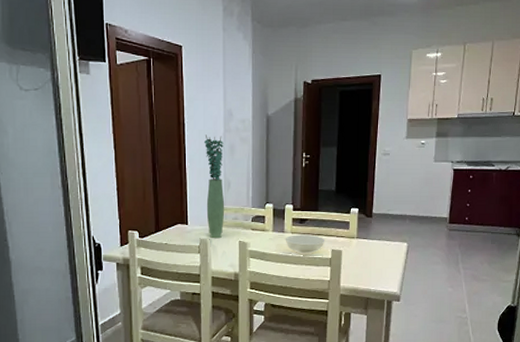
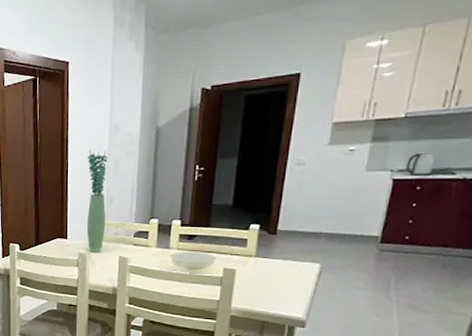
kettle: none [462,147,480,167] -> present [406,152,435,177]

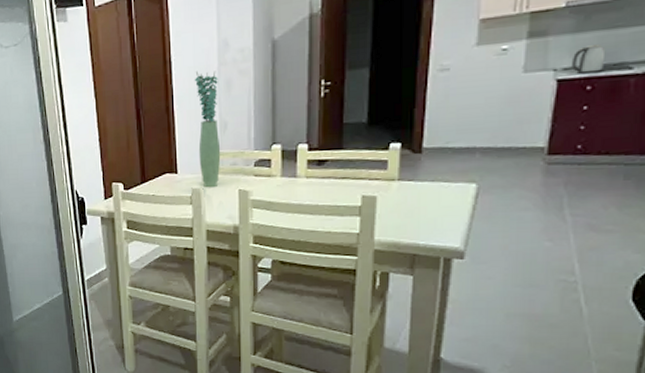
bowl: present [169,251,217,273] -> none [297,178,353,203]

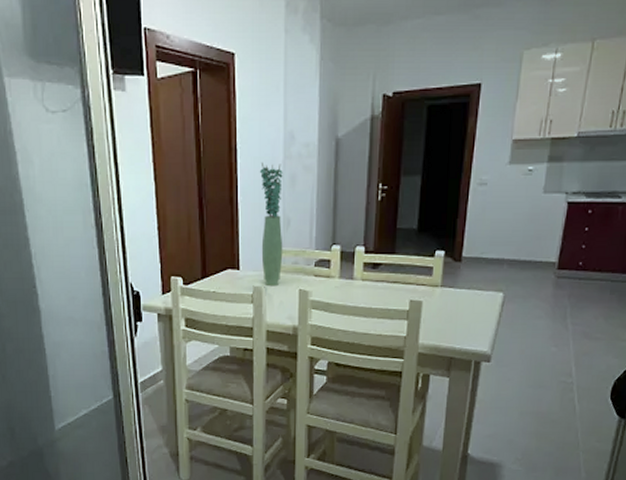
kettle: present [572,44,606,75] -> none [579,174,604,200]

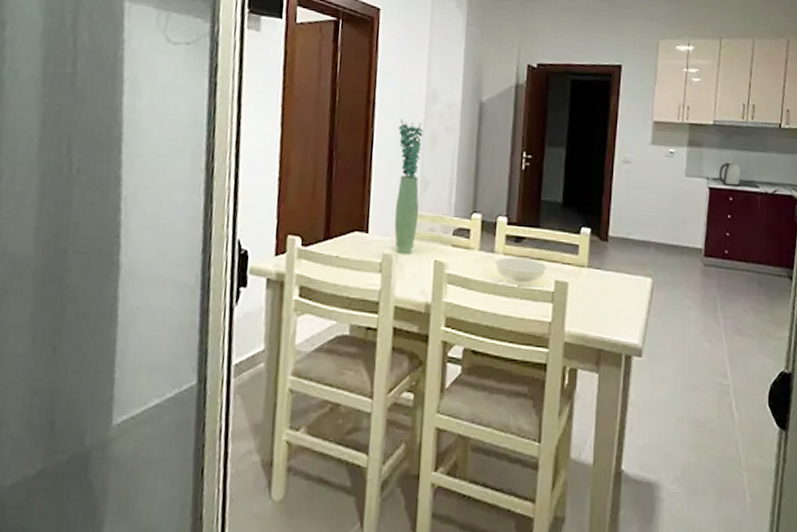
bowl: none [354,282,403,306] -> present [494,256,547,285]
kettle: none [579,174,604,200] -> present [719,161,741,187]

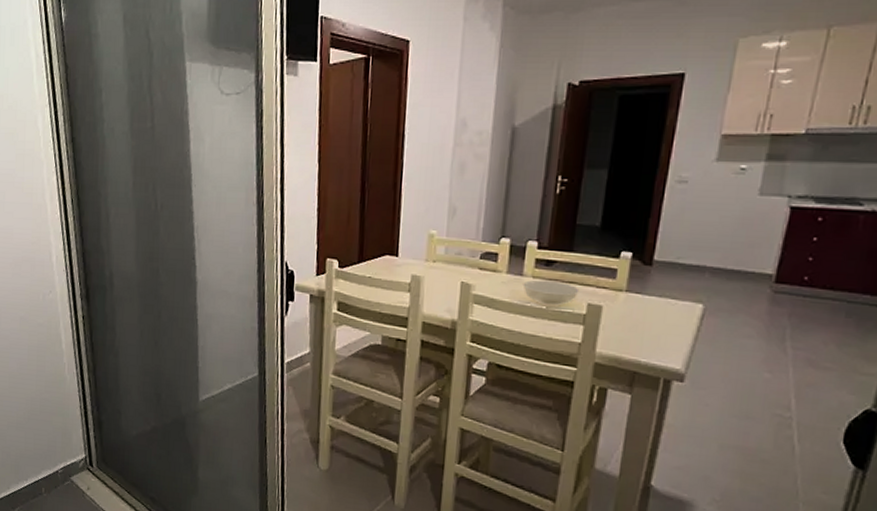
vase: present [394,119,423,255] -> none [422,149,452,277]
kettle: present [719,161,741,187] -> none [806,176,840,206]

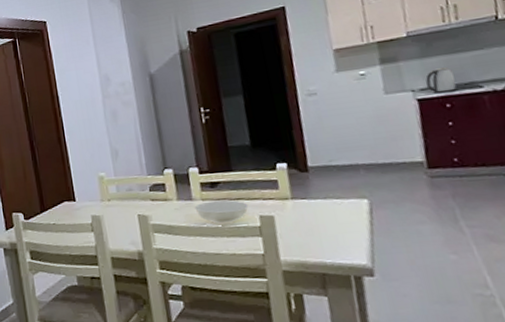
kettle: none [806,176,840,206] -> present [425,67,457,94]

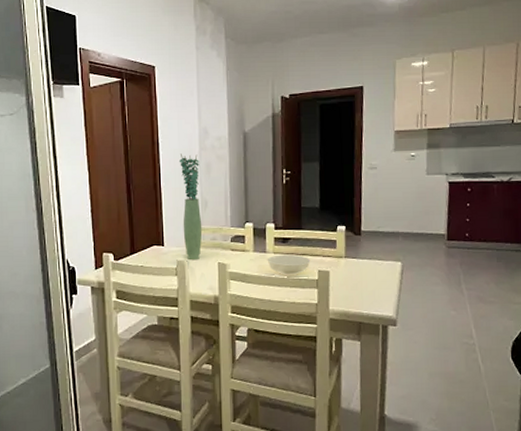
vase: none [81,103,117,215] -> present [178,153,203,261]
kettle: present [425,67,457,94] -> none [457,158,478,180]

